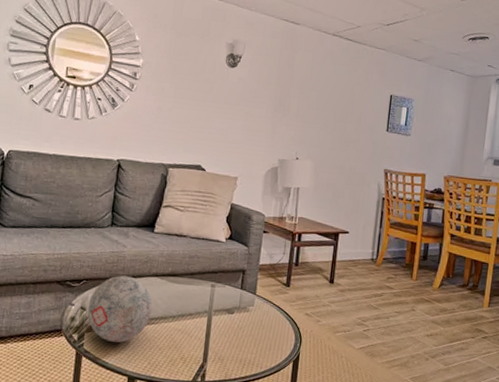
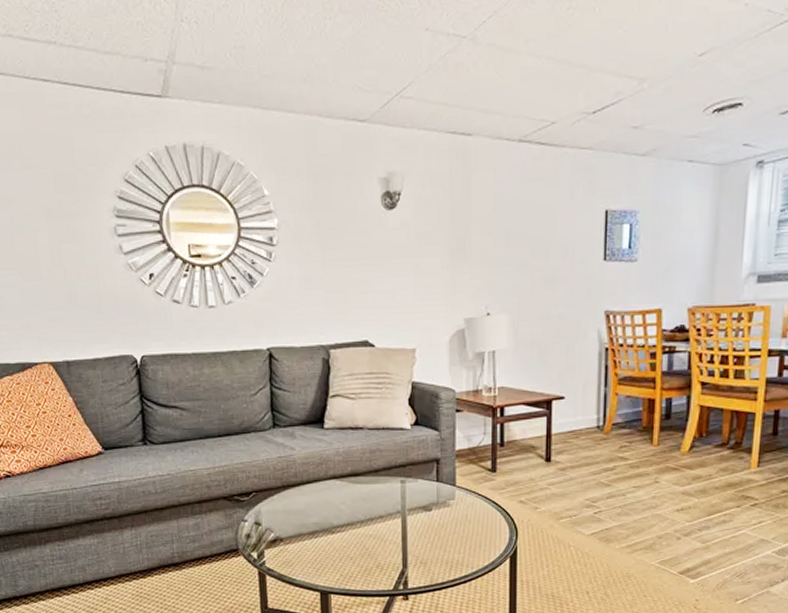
decorative ball: present [87,275,153,343] -> none [262,482,336,557]

